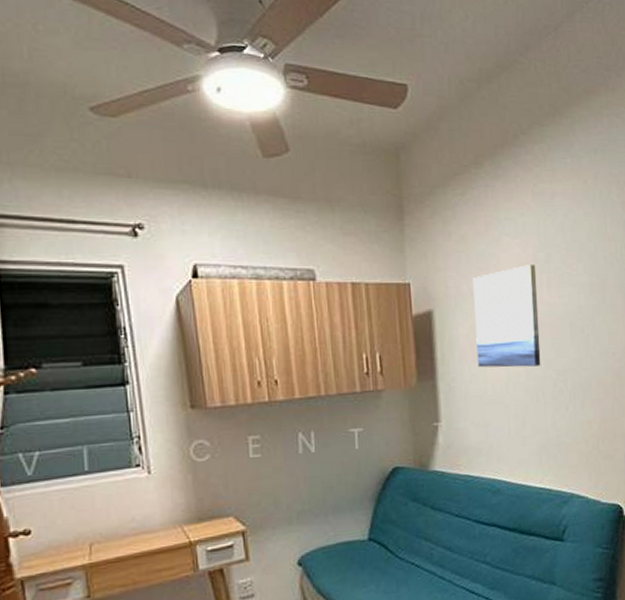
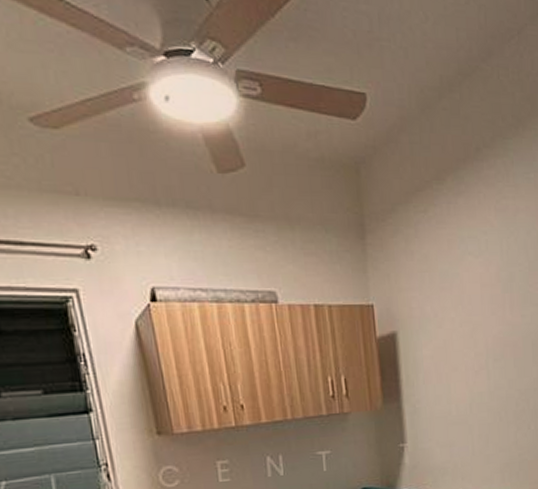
wall art: present [473,265,541,368] -> none [436,284,504,389]

